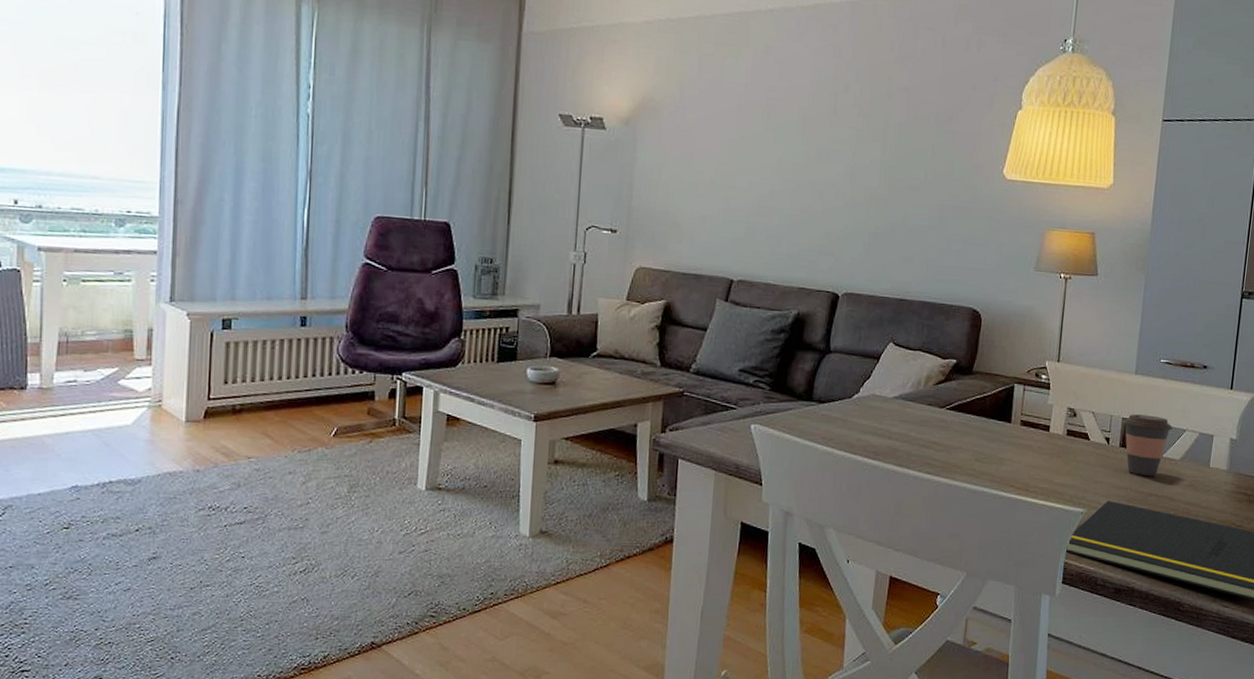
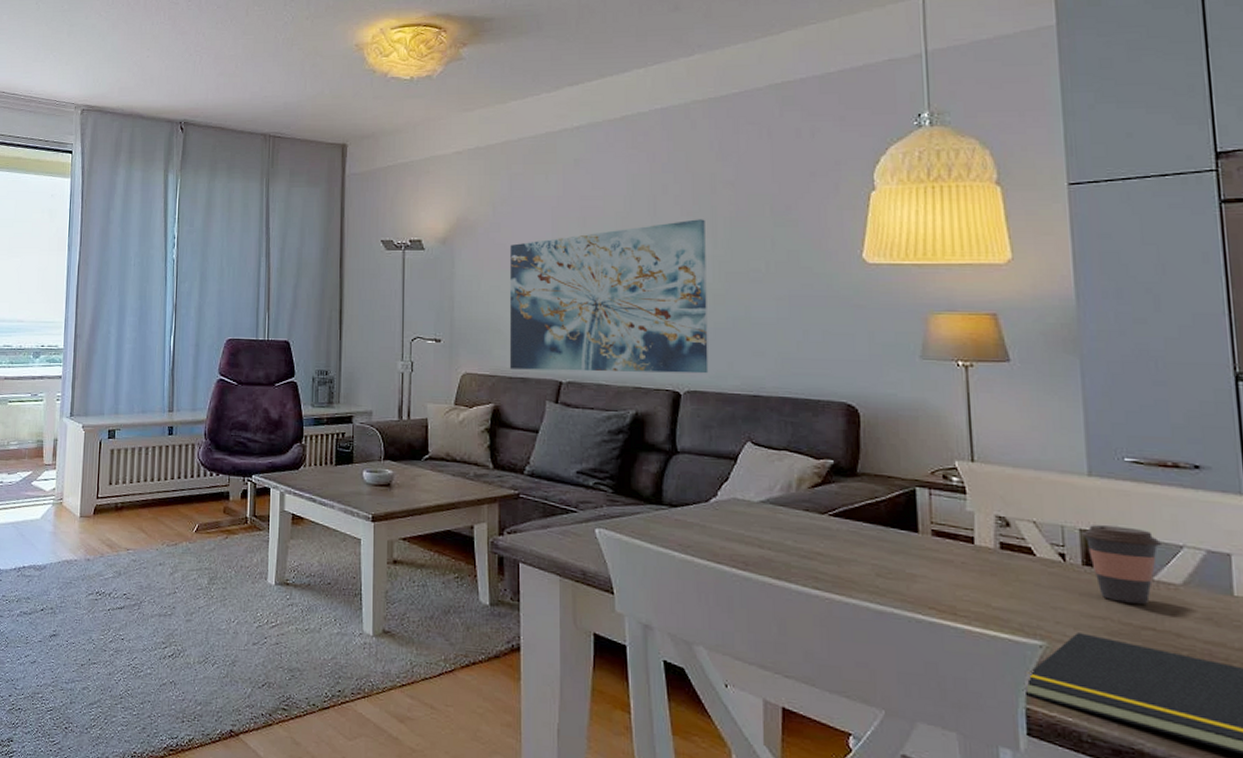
wall art: none [684,122,878,277] -> present [509,219,709,374]

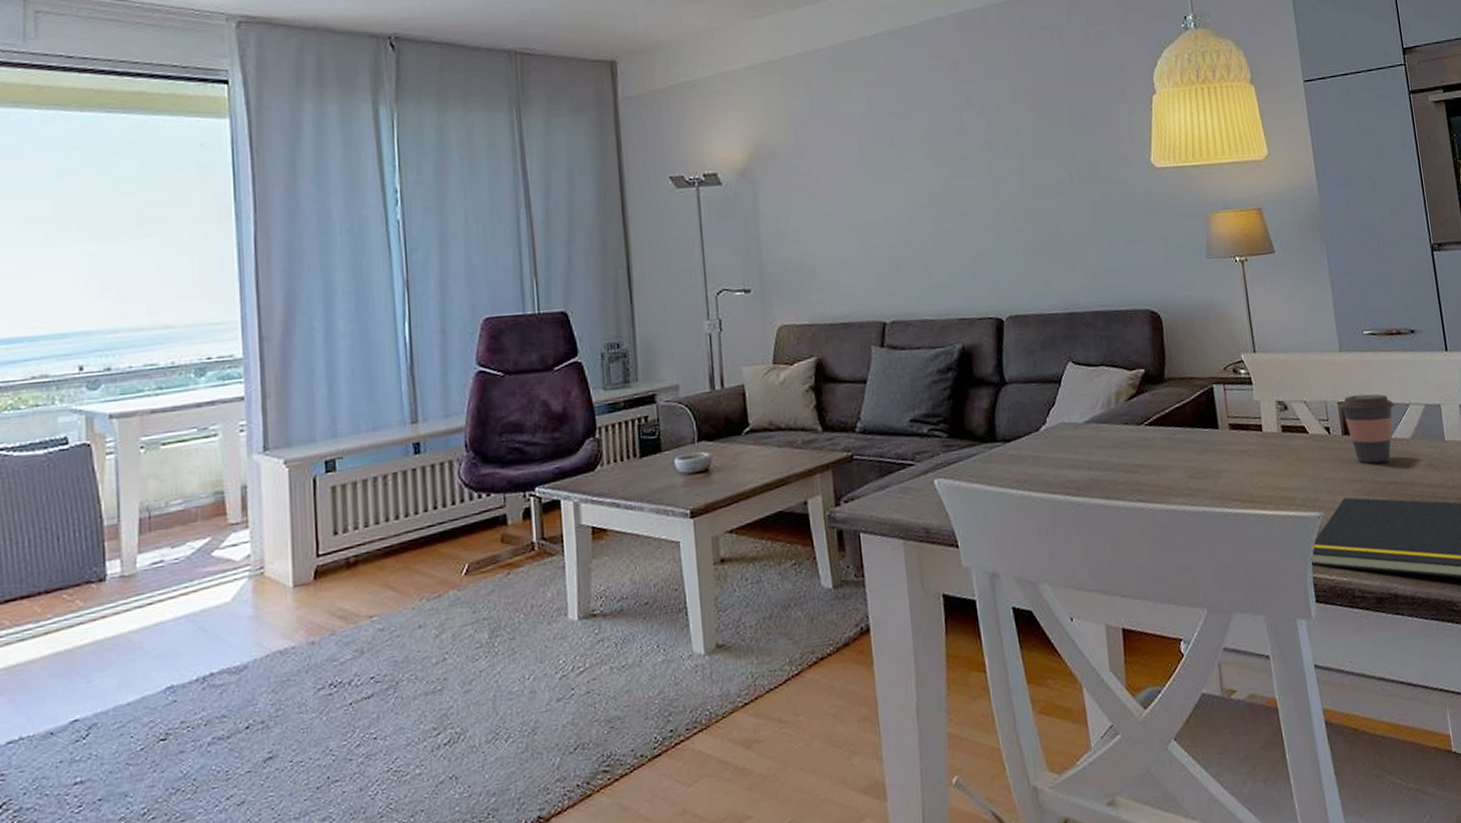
wall art: present [509,219,709,374] -> none [817,131,1027,315]

